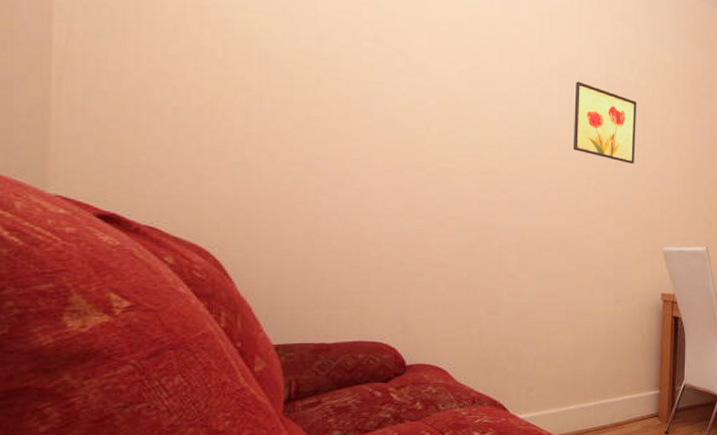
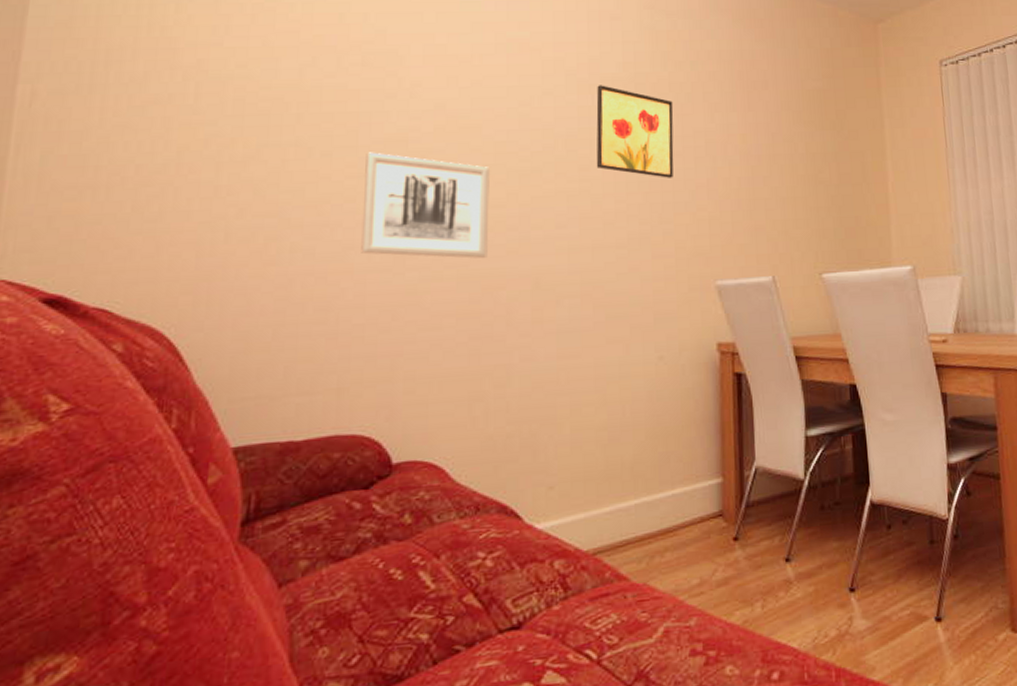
wall art: none [377,117,485,213] -> present [361,152,490,259]

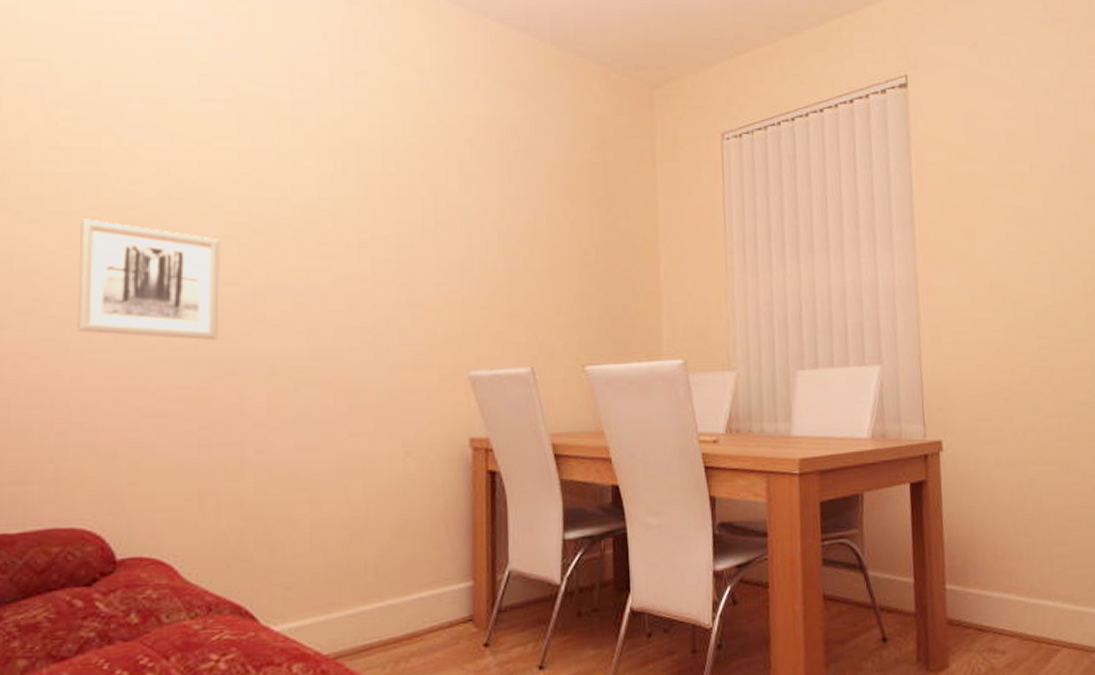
wall art: present [596,85,674,178] -> none [338,150,425,257]

